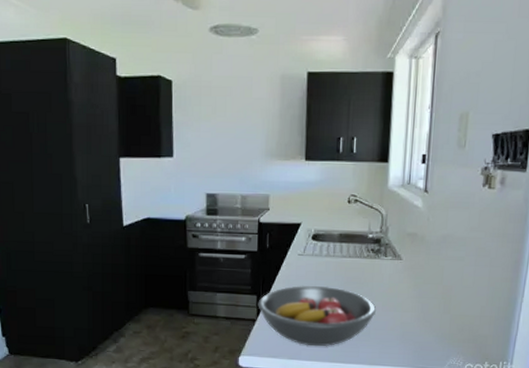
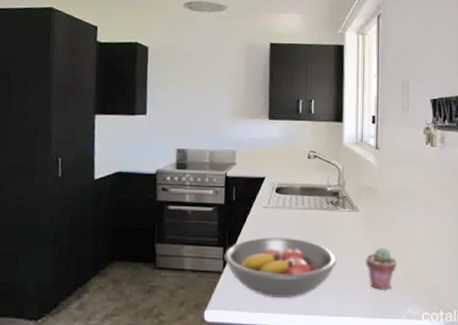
potted succulent: none [407,298,442,341] -> present [366,247,397,290]

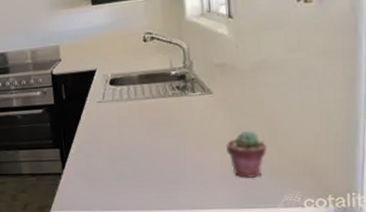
fruit bowl: present [224,237,337,299] -> none [61,131,191,195]

